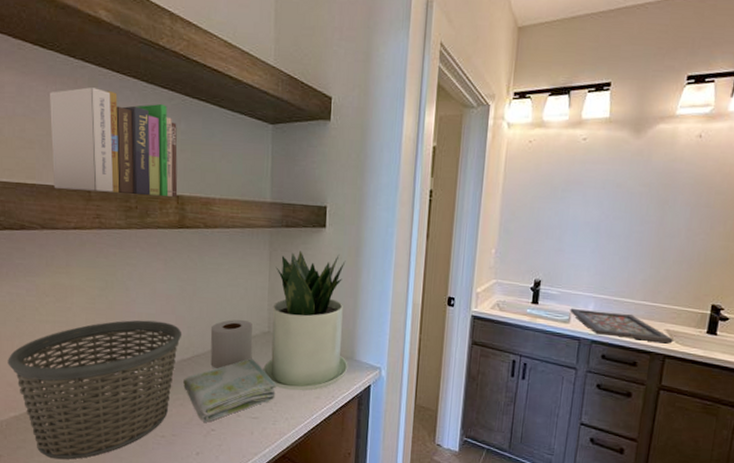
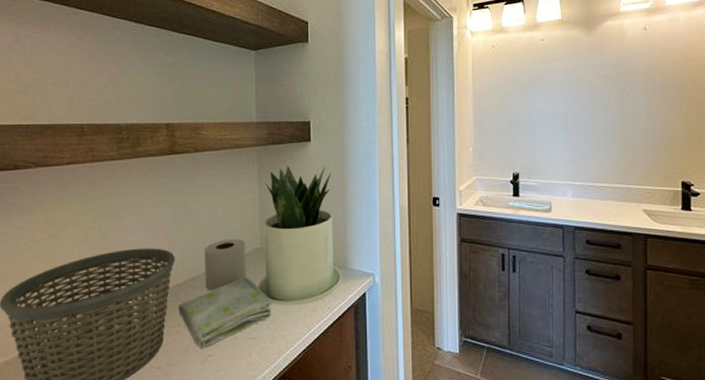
books: present [49,87,178,197] -> none [43,31,168,128]
decorative tray: present [570,308,673,344] -> none [550,197,651,223]

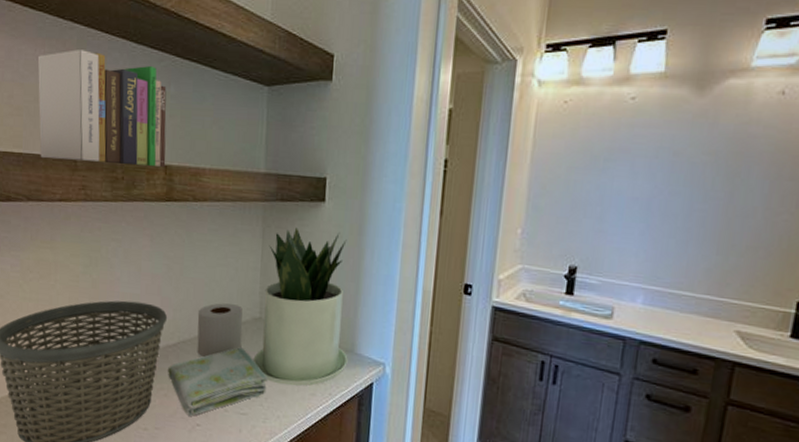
books: none [43,31,168,128] -> present [37,49,167,167]

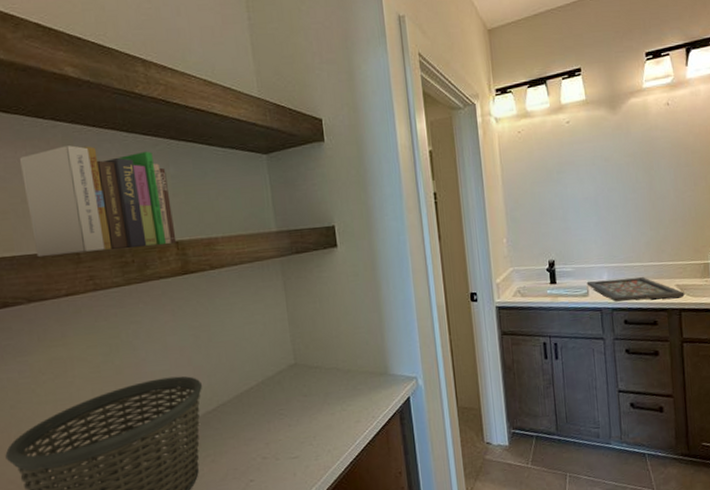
towel: present [168,347,269,416] -> none [211,395,314,475]
toilet paper roll: present [197,303,243,357] -> none [232,356,282,414]
planter: present [253,227,348,387] -> none [292,271,384,421]
decorative tray: none [612,301,746,349] -> present [586,276,685,302]

